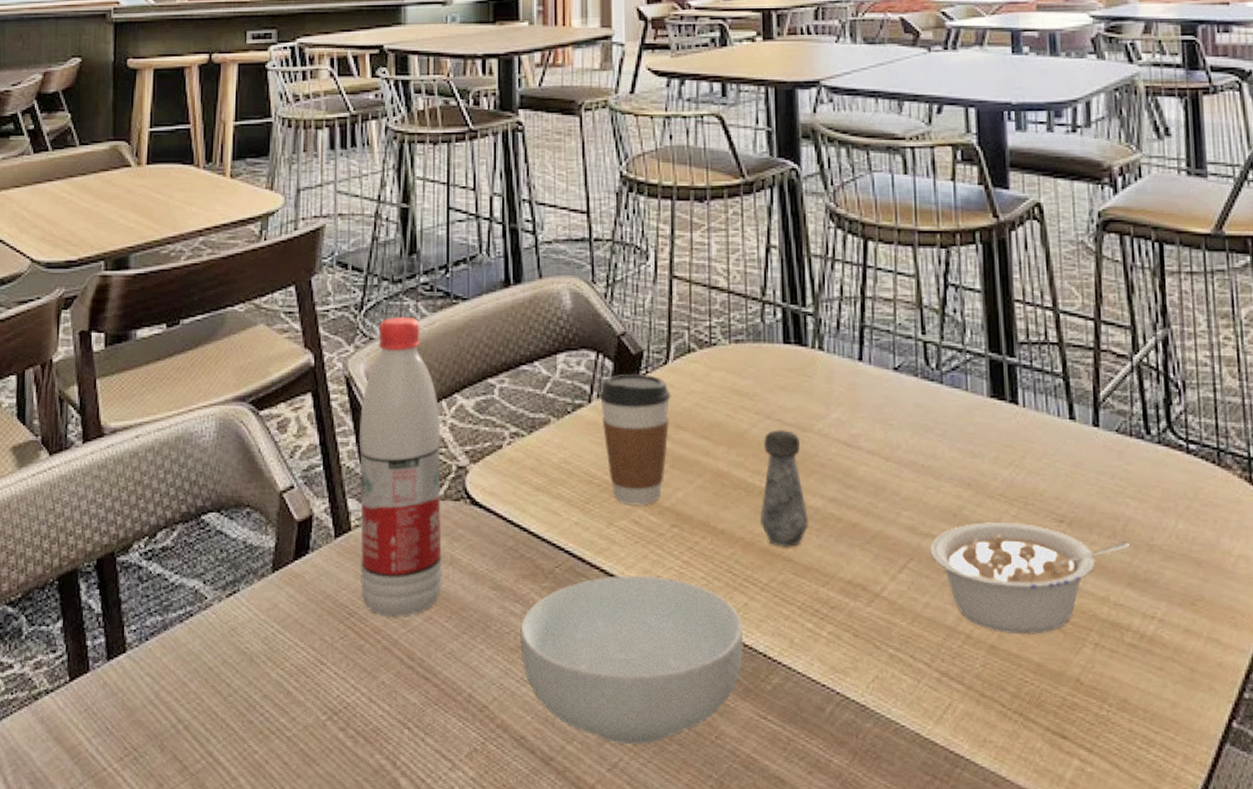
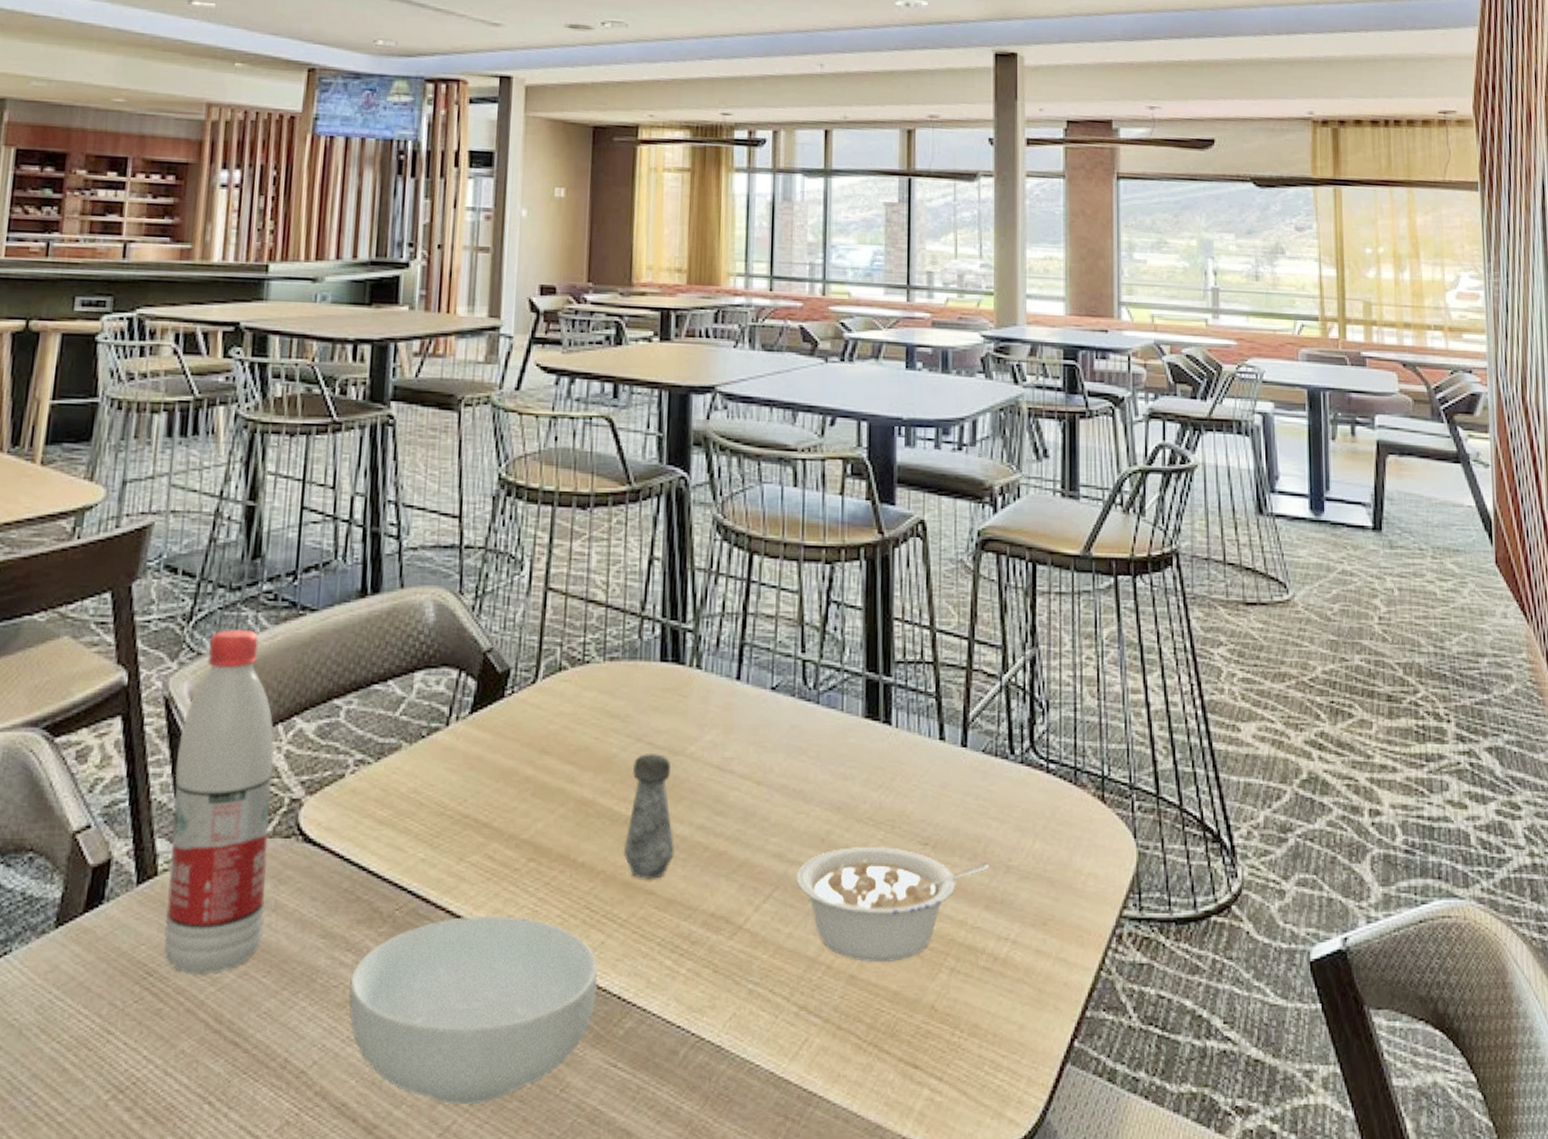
coffee cup: present [599,373,671,506] -> none [458,693,538,838]

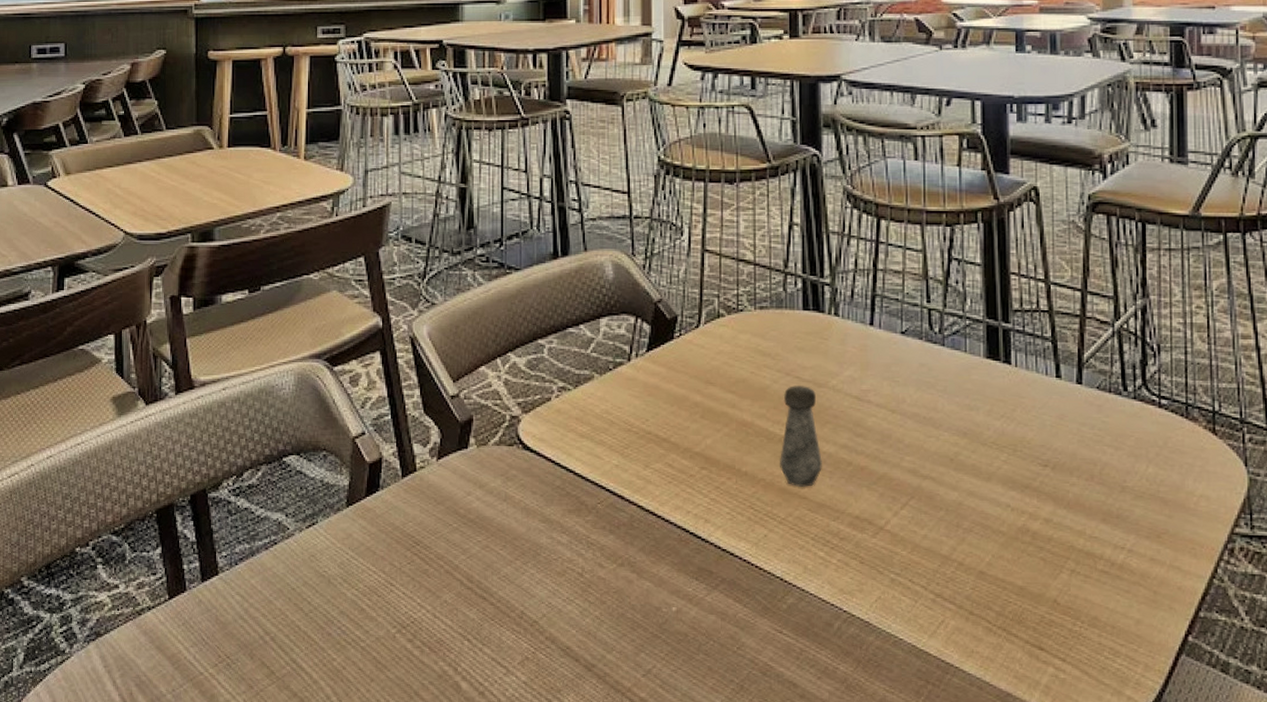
water bottle: present [164,629,275,976] -> none [422,284,497,547]
cereal bowl: present [348,915,599,1106] -> none [565,511,764,655]
legume: present [797,847,989,962] -> none [930,466,1105,562]

